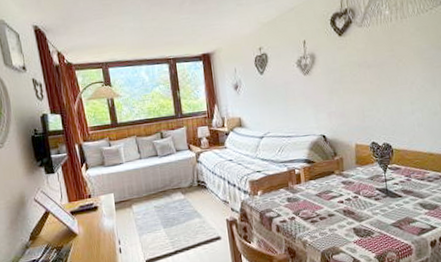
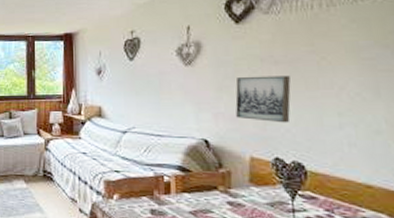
wall art: none [342,76,381,115] -> present [235,75,291,123]

